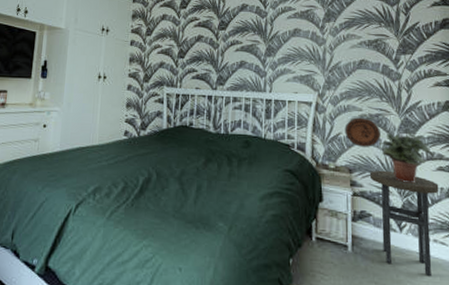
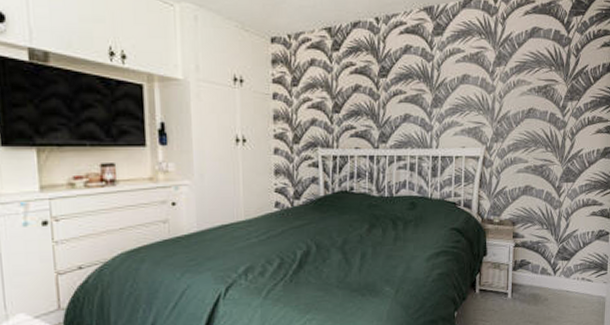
decorative plate: present [344,117,381,147] -> none [510,169,543,199]
side table: present [369,170,439,277] -> none [531,220,591,310]
potted plant: present [379,132,434,184] -> none [542,181,590,230]

